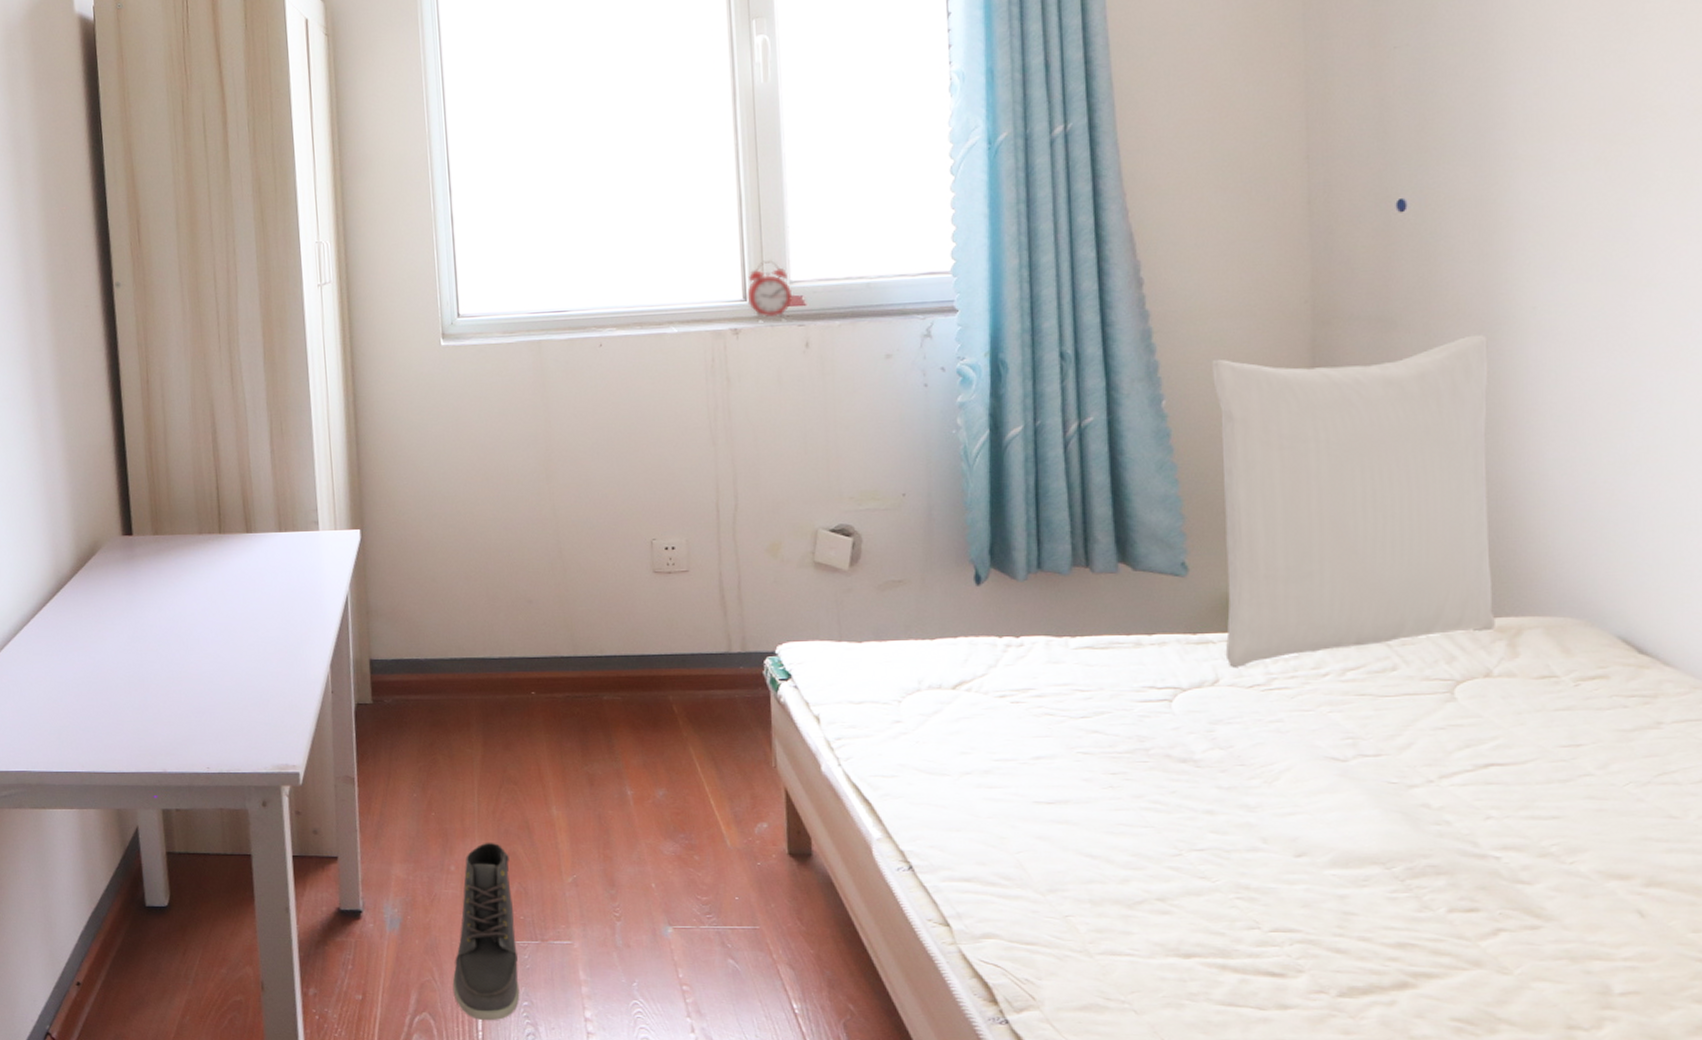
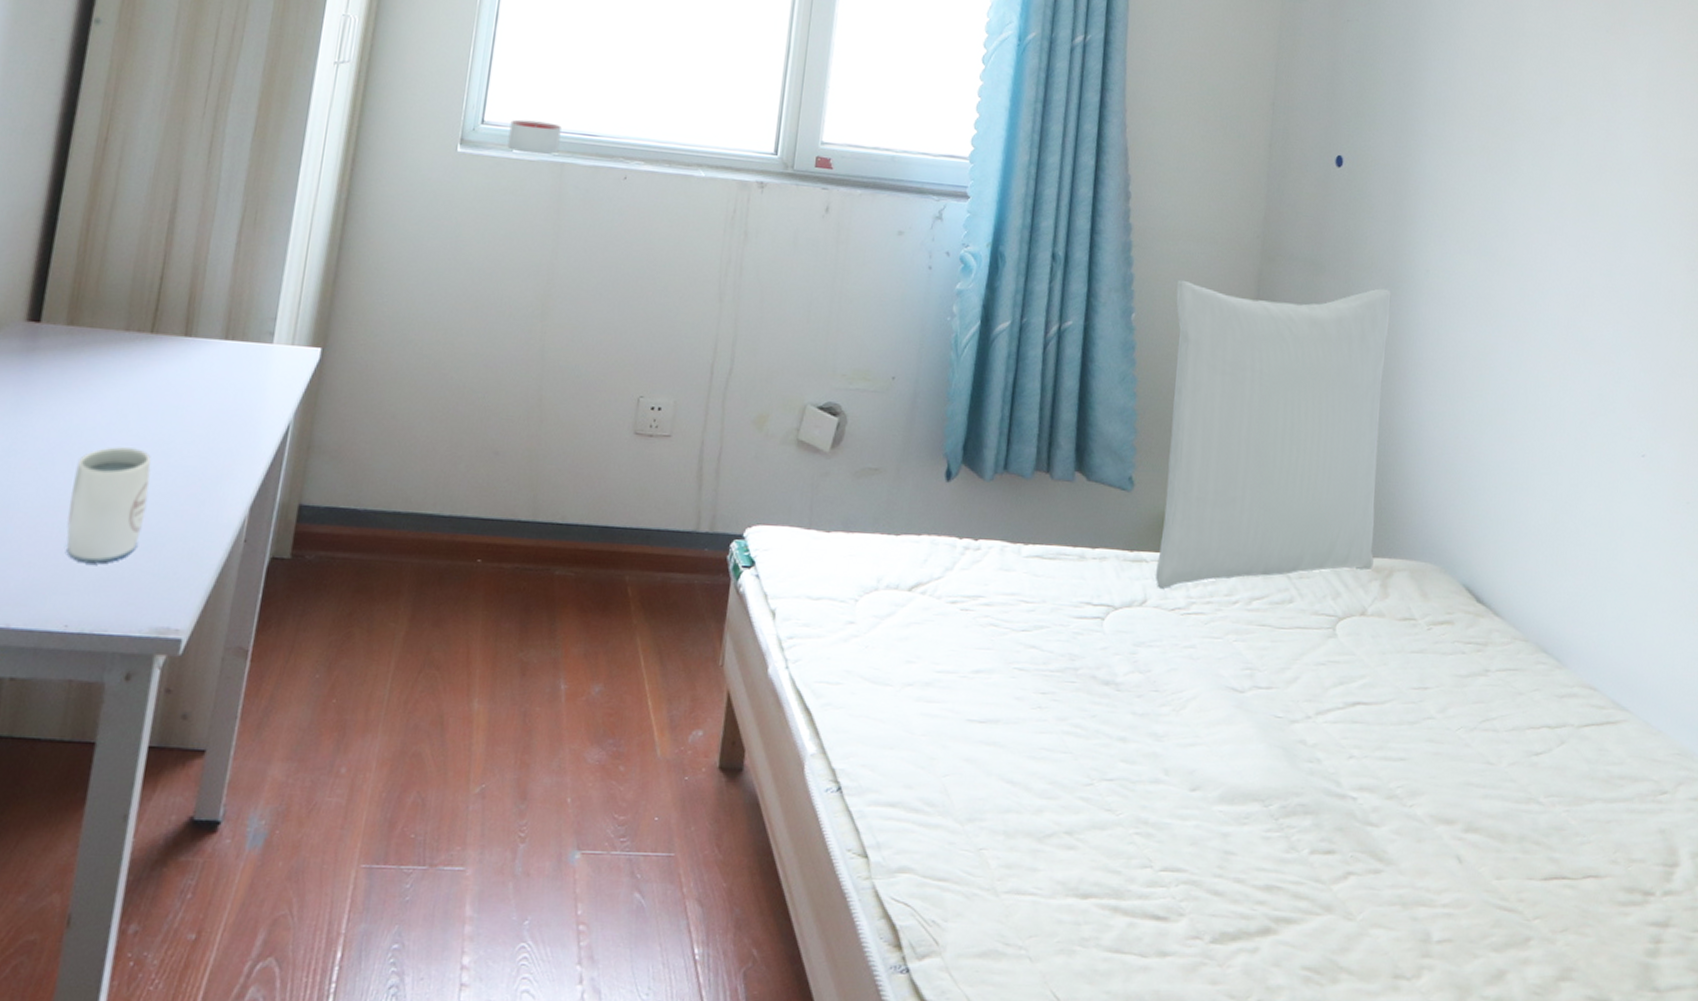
mug: none [186,626,249,718] -> present [66,447,152,563]
sneaker: present [452,842,520,1021] -> none [311,739,413,969]
candle: none [484,306,533,338] -> present [507,119,562,155]
alarm clock: present [747,259,793,320] -> none [778,116,822,179]

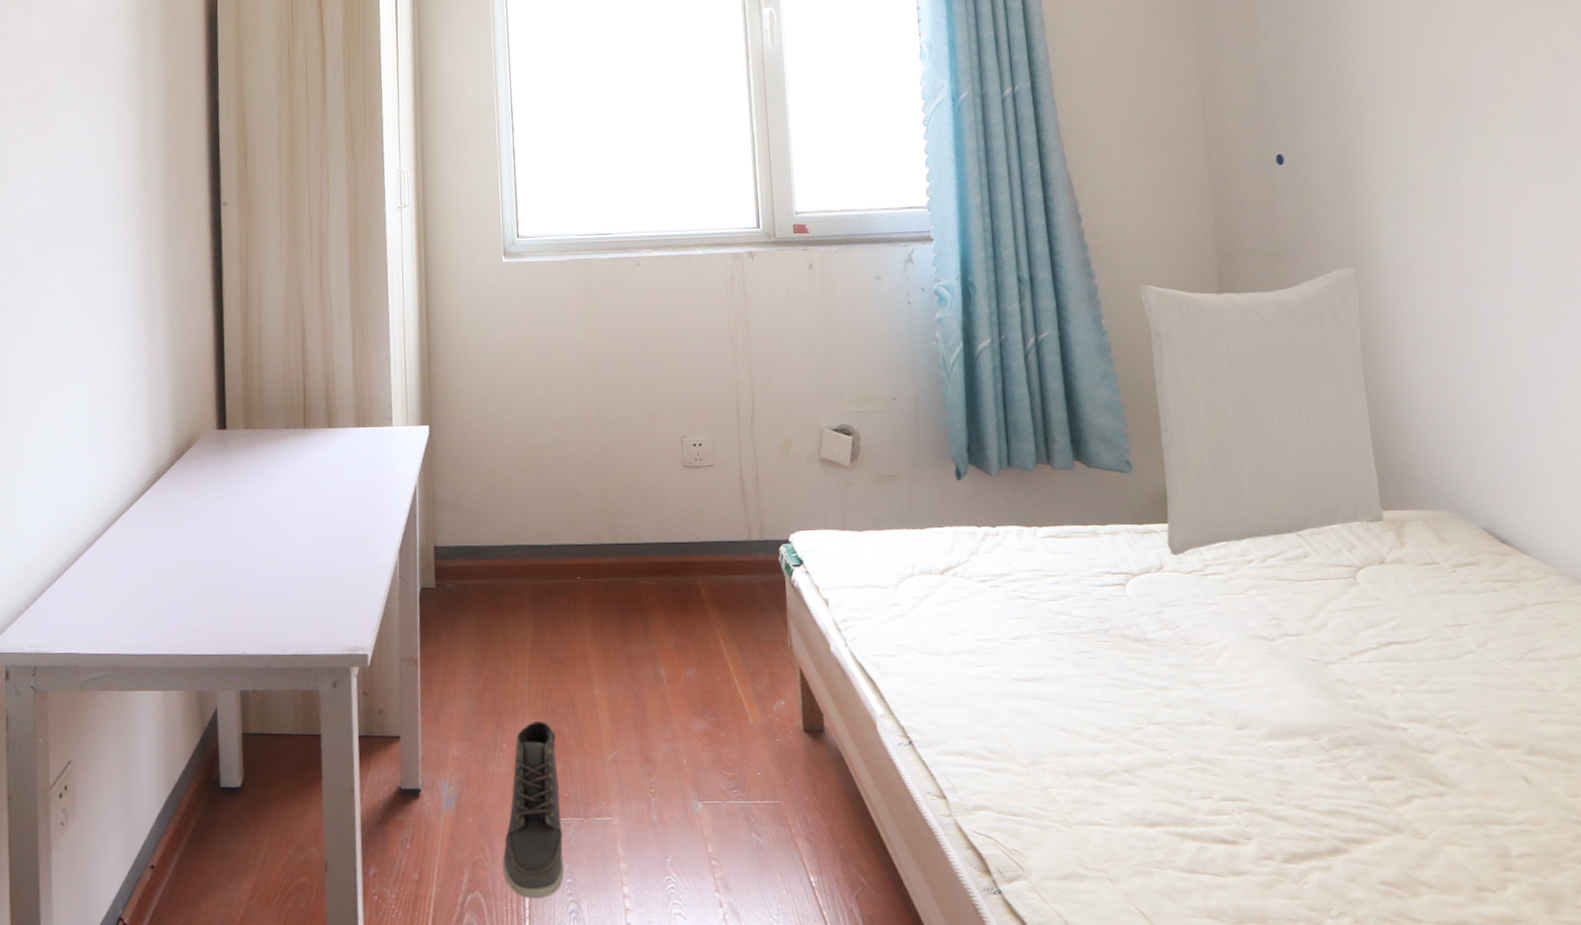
mug: present [66,447,152,563] -> none [270,515,325,602]
sneaker: none [311,739,413,969] -> present [502,720,564,899]
candle: present [507,119,562,155] -> none [539,229,581,256]

